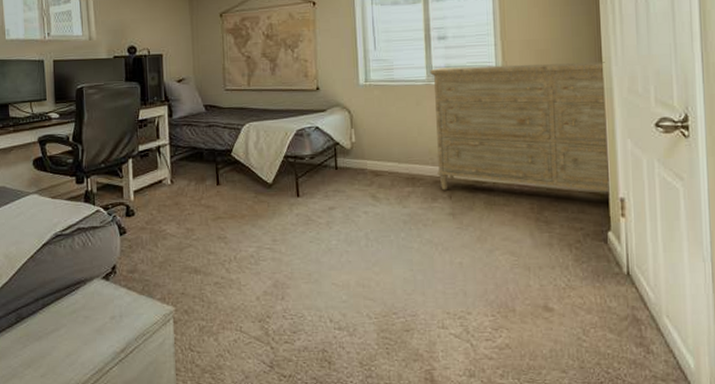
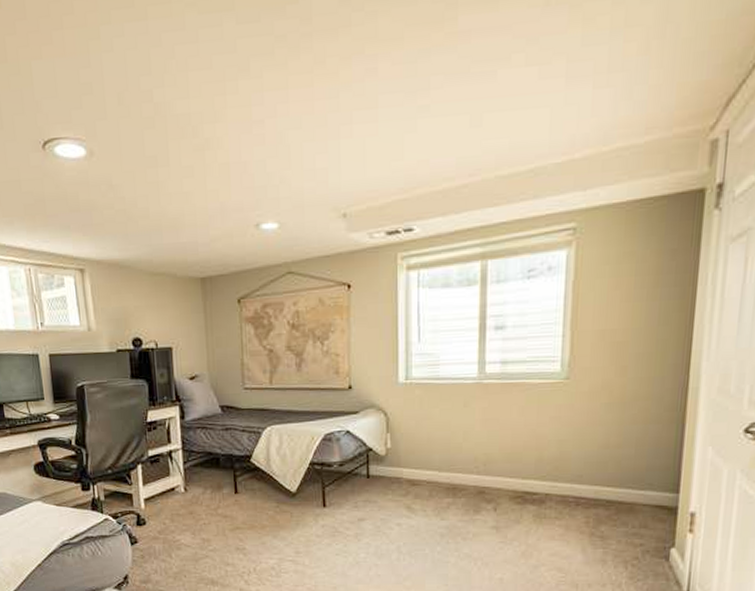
dresser: present [430,62,608,192] -> none [481,356,694,505]

